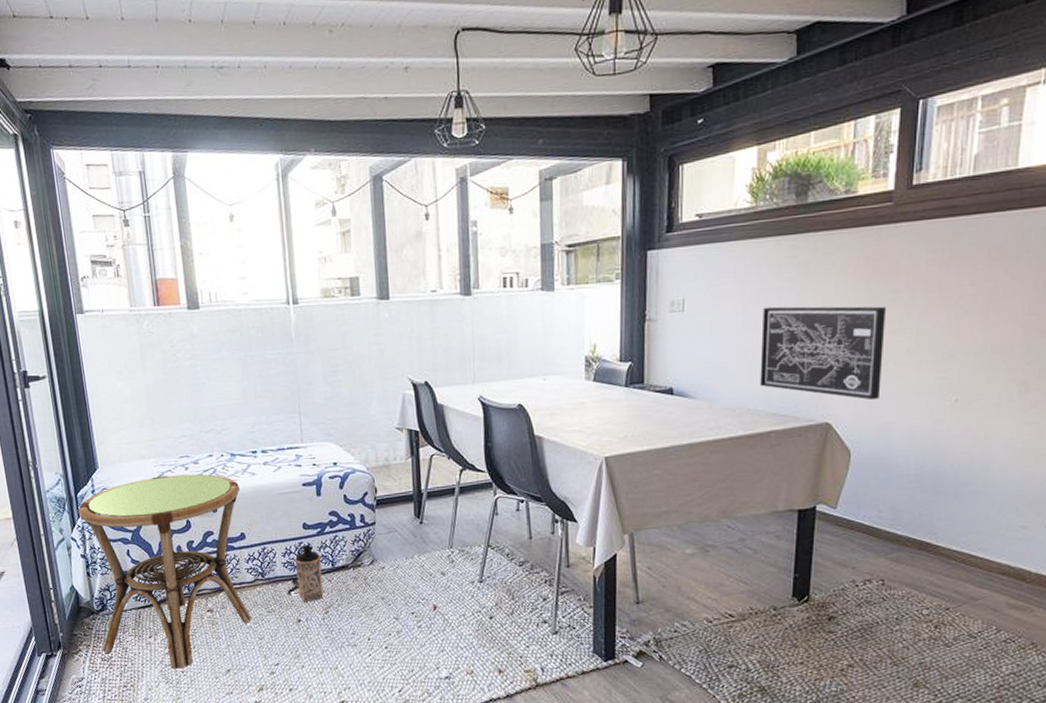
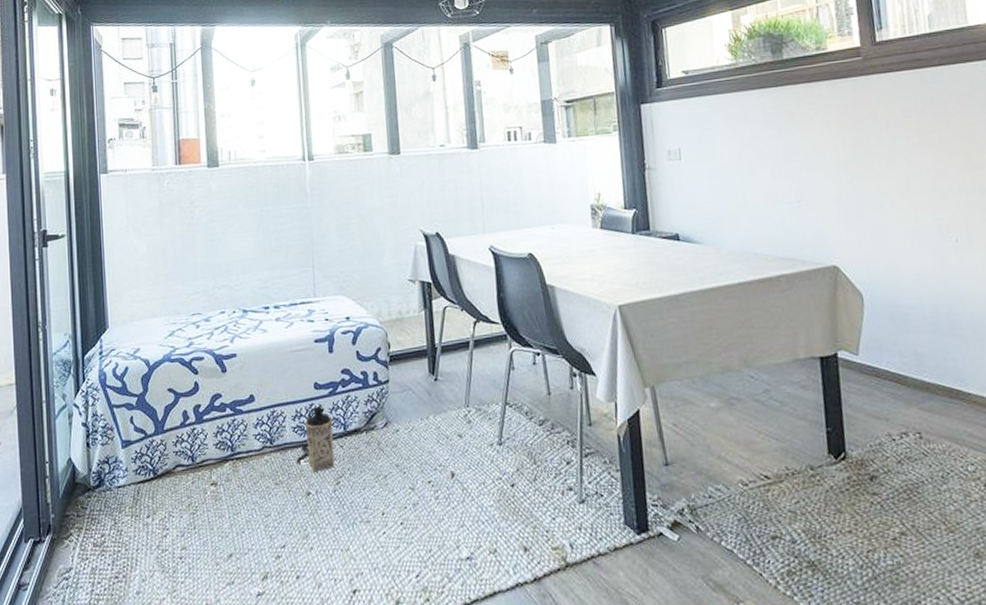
side table: present [77,474,253,669] -> none [83,332,259,555]
wall art: present [760,306,887,401] -> none [755,151,882,242]

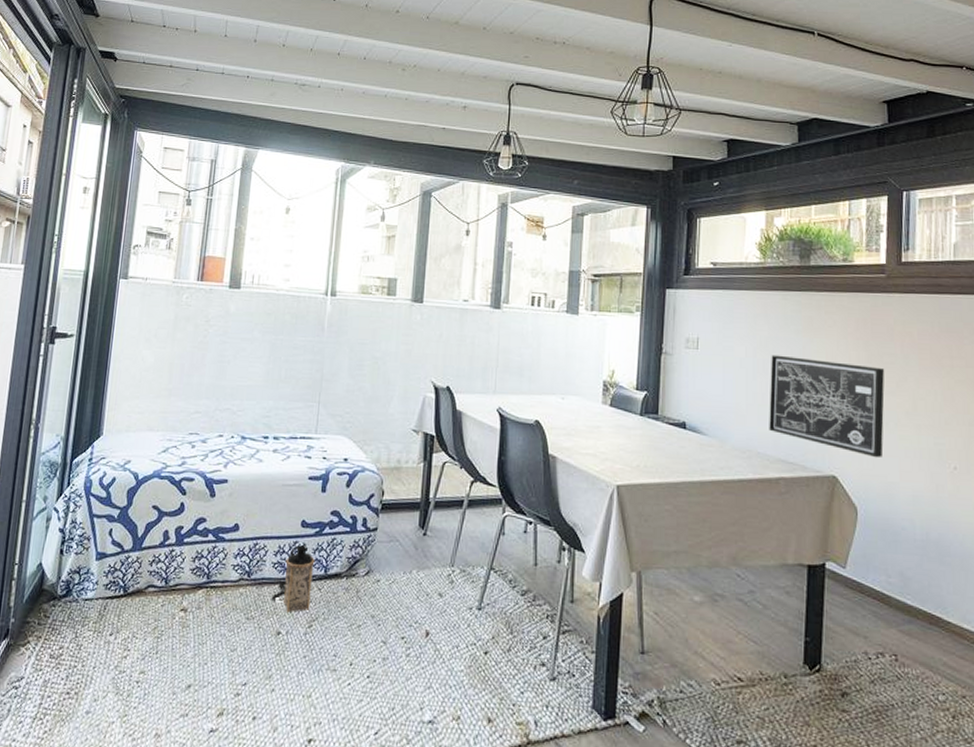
wall art: none [755,151,882,242] -> present [769,355,885,458]

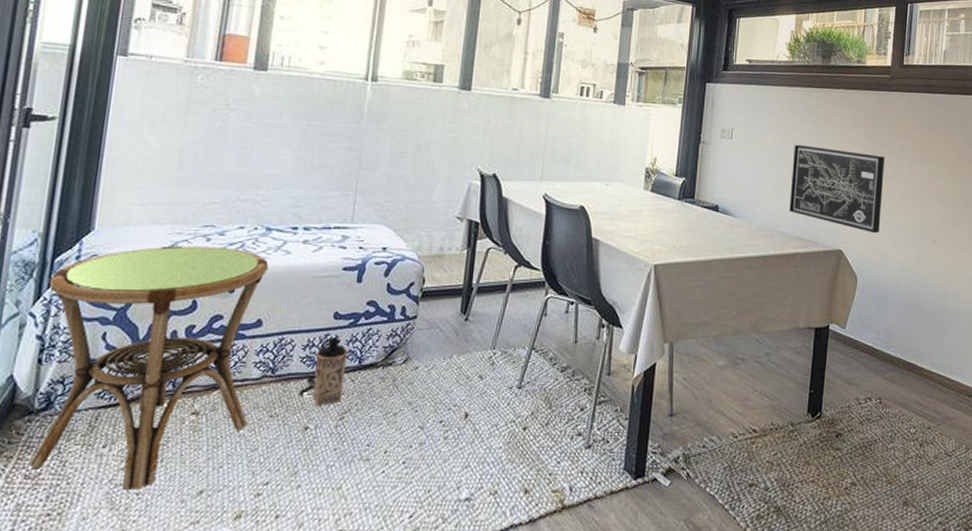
side table: none [52,451,244,678] -> present [28,246,268,490]

